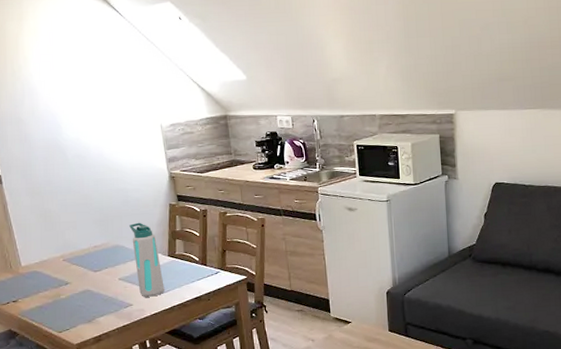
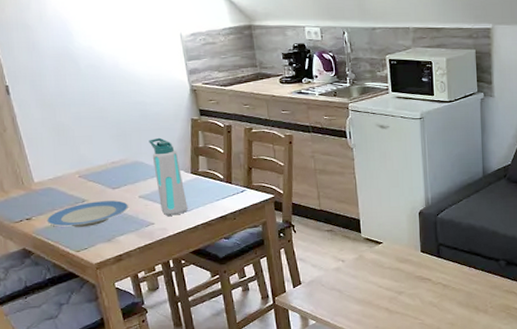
plate: none [32,283,108,309] -> present [46,200,128,227]

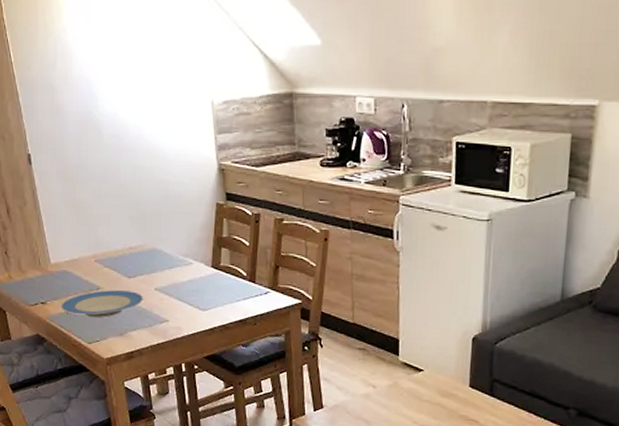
water bottle: present [149,137,188,216] -> none [169,223,205,314]

